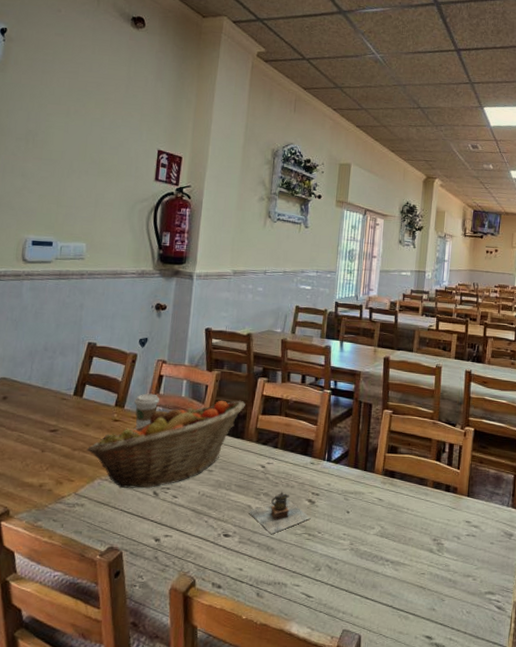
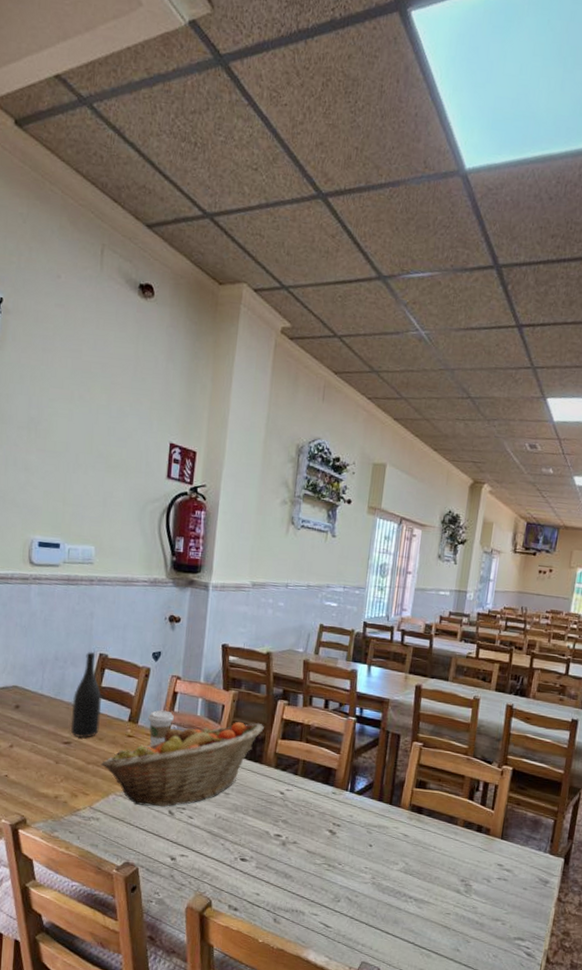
wine bottle: none [57,341,90,425] -> present [70,651,103,738]
teapot: present [249,491,311,534] -> none [266,819,331,862]

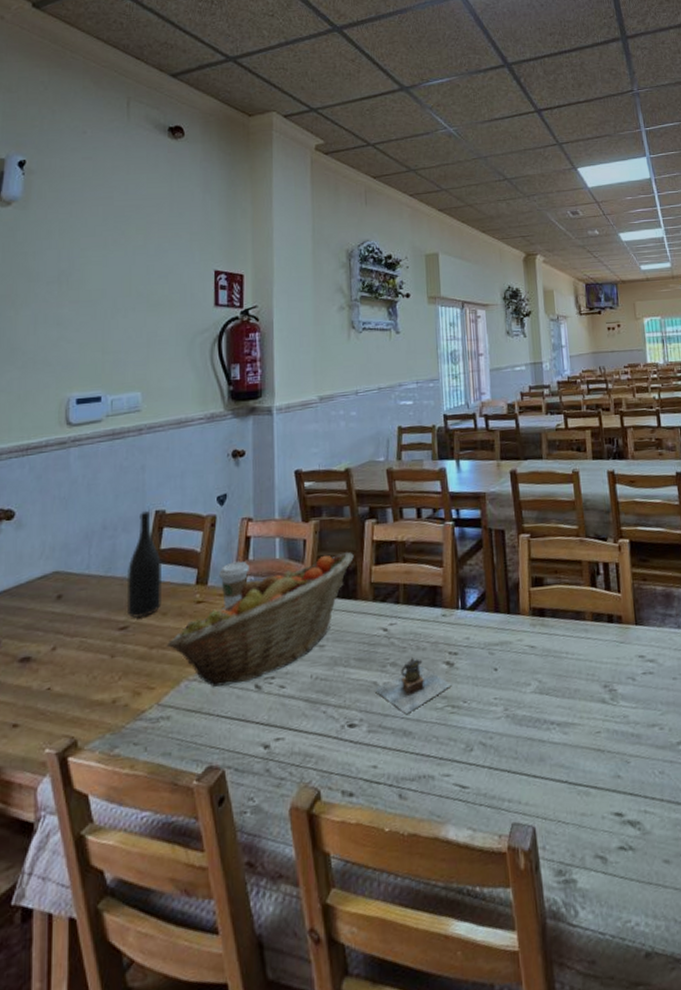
teapot: none [266,819,331,862] -> present [375,656,452,714]

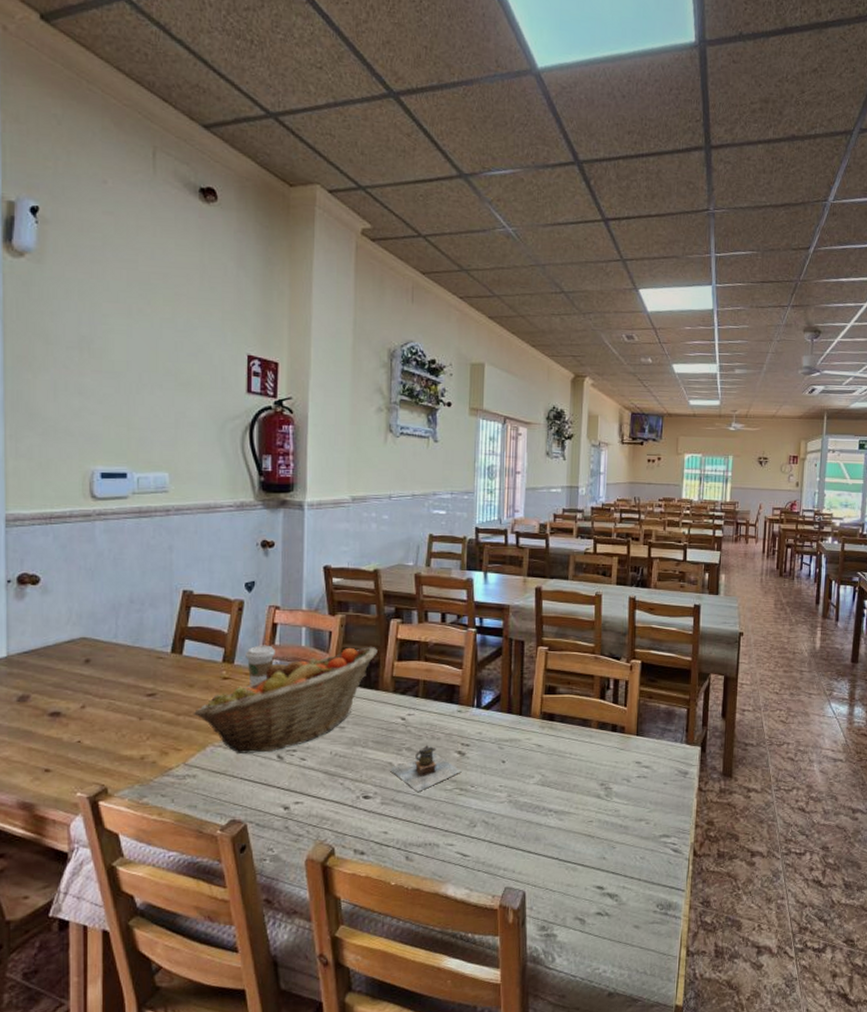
wine bottle: present [126,510,163,619] -> none [154,589,190,688]

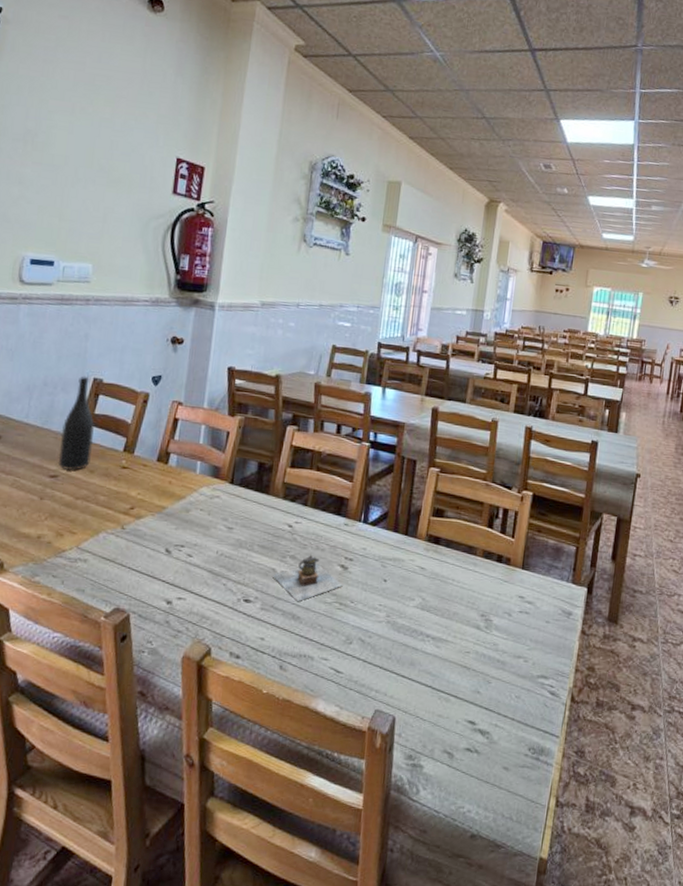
wine bottle: none [154,589,190,688] -> present [58,376,95,471]
fruit basket: present [193,647,378,755] -> none [90,449,272,545]
coffee cup: present [246,645,275,686] -> none [145,438,174,477]

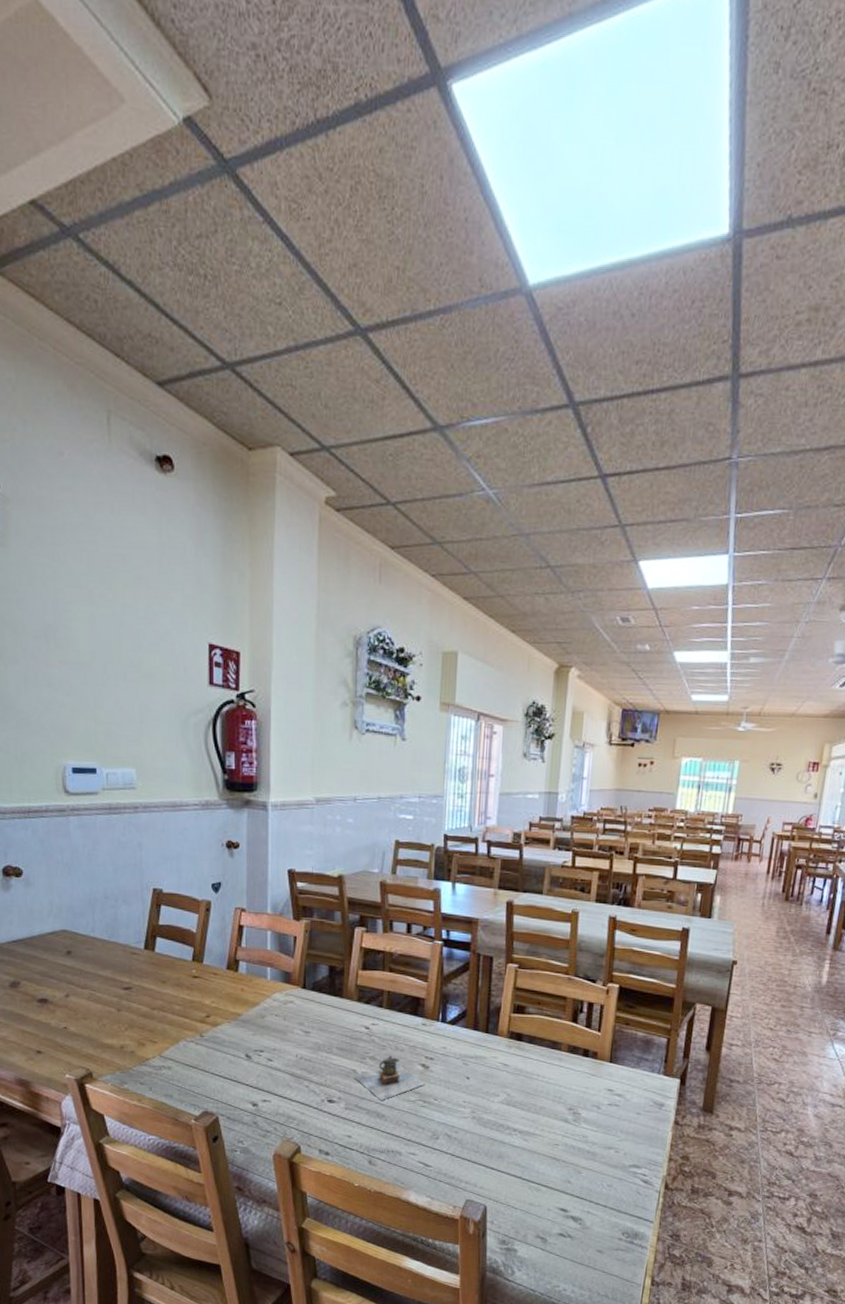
wine bottle: present [58,376,95,471] -> none [128,886,162,983]

